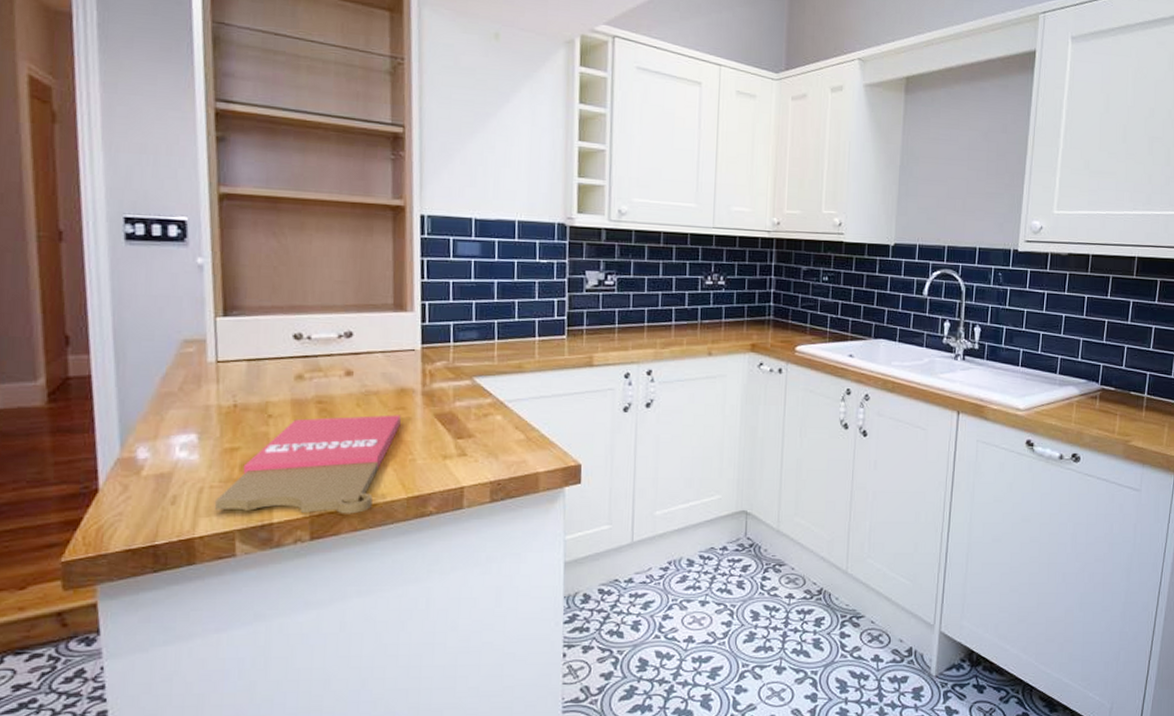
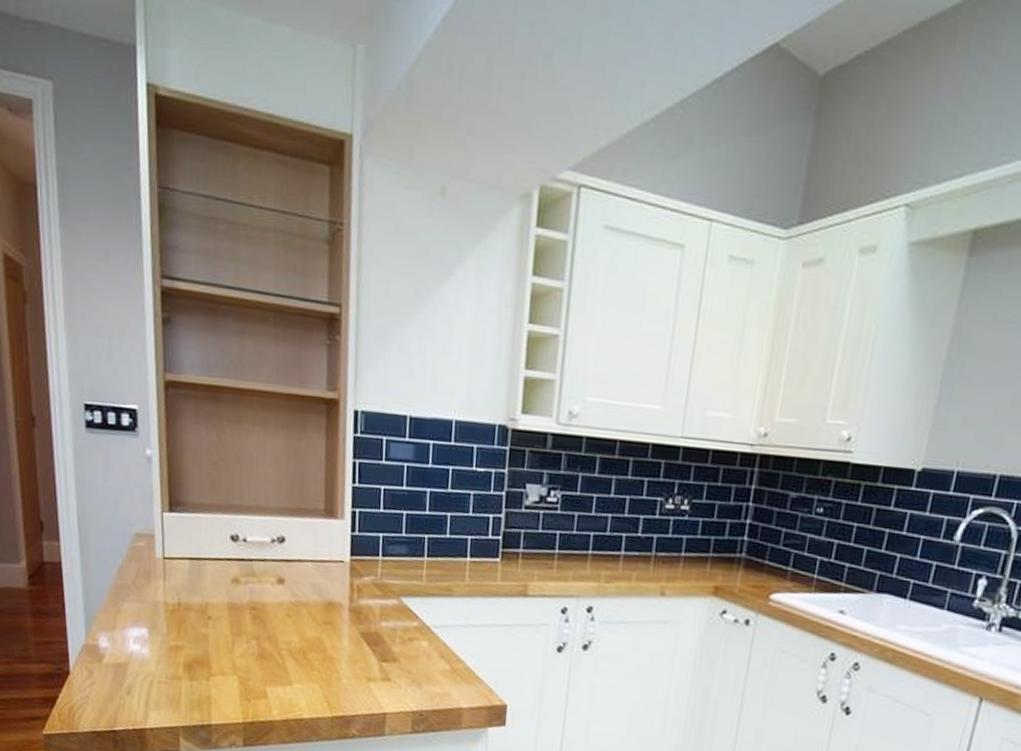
cutting board: present [214,415,401,514] -> none [162,624,328,726]

